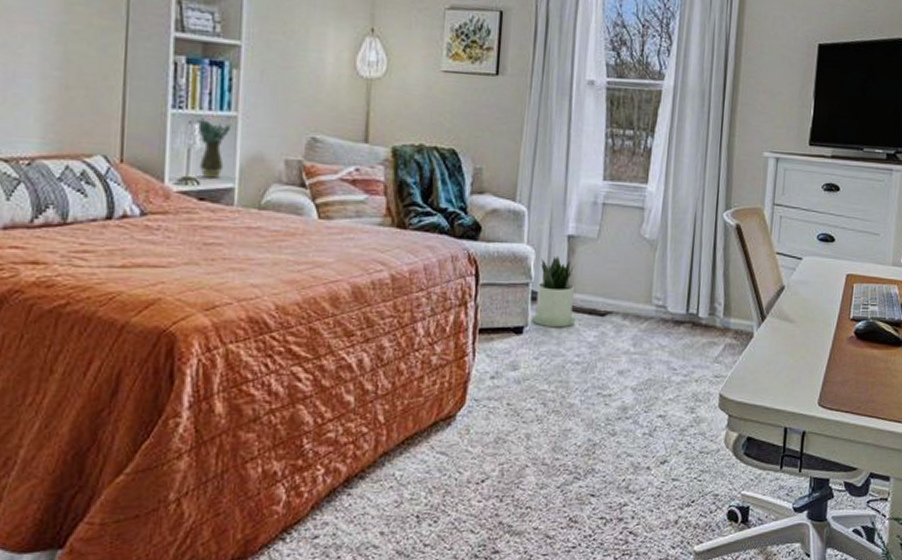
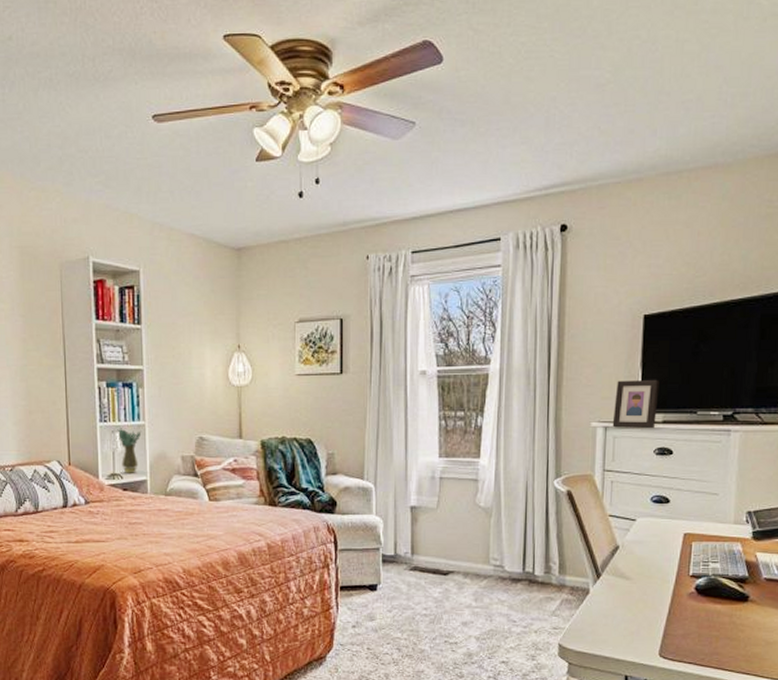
planter: present [531,255,576,328] -> none [383,524,422,585]
picture frame: none [784,110,830,163] -> present [612,379,660,429]

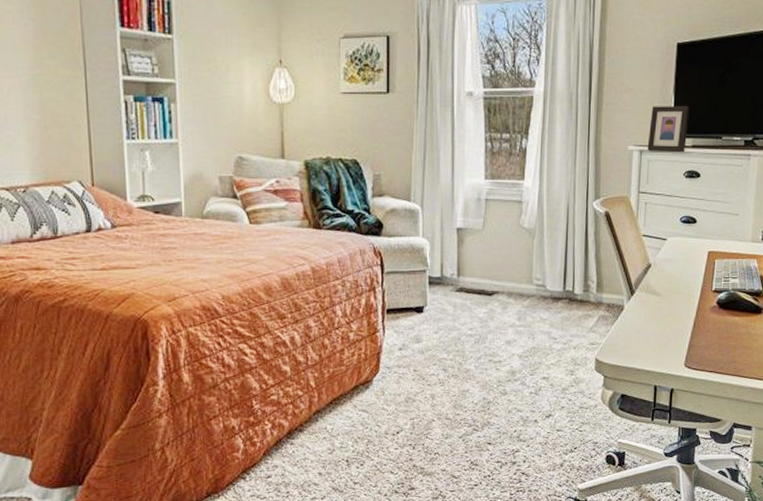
vase: present [117,426,142,473] -> none [147,144,174,195]

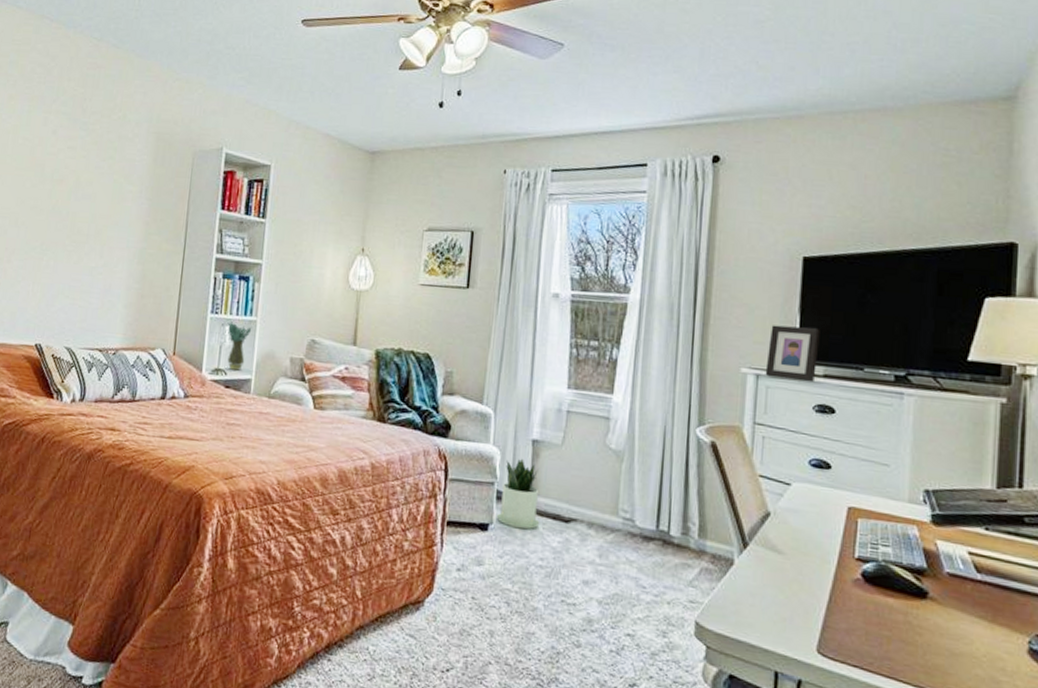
vase: none [147,144,174,195] -> present [227,320,252,371]
planter: none [429,246,468,307] -> present [496,458,540,530]

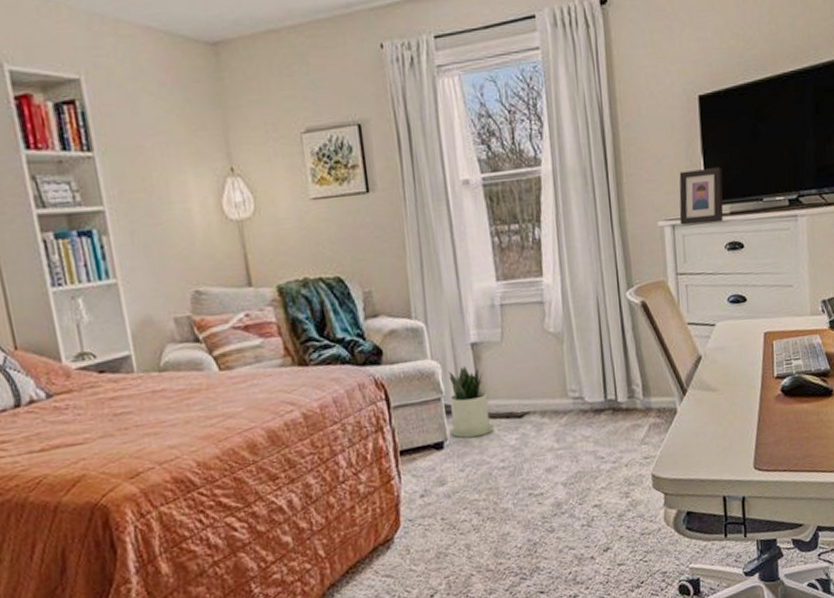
vase: present [227,320,252,371] -> none [78,289,116,350]

